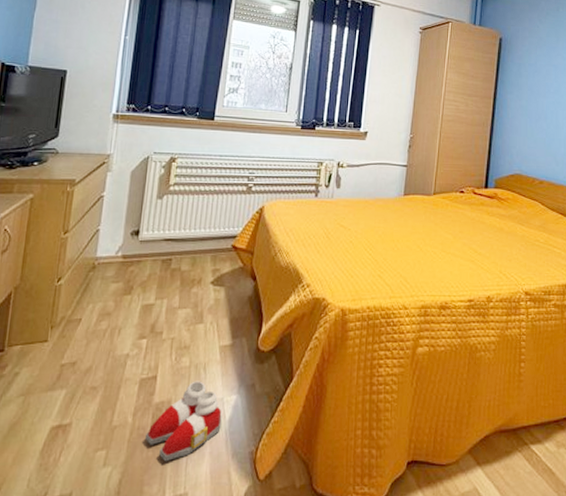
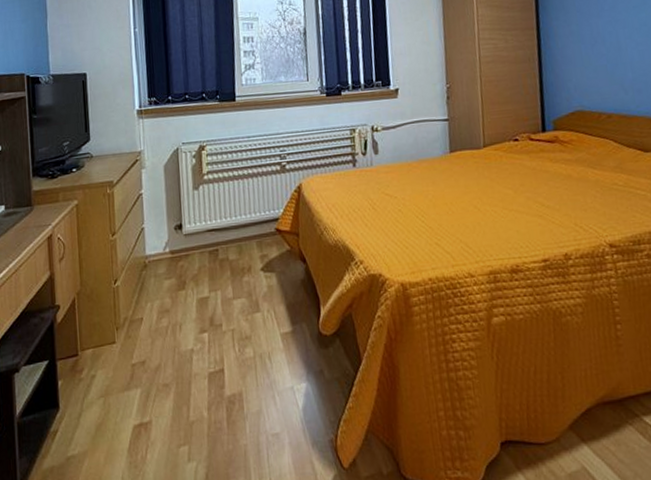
slippers: present [144,381,222,461] -> none [222,370,296,453]

